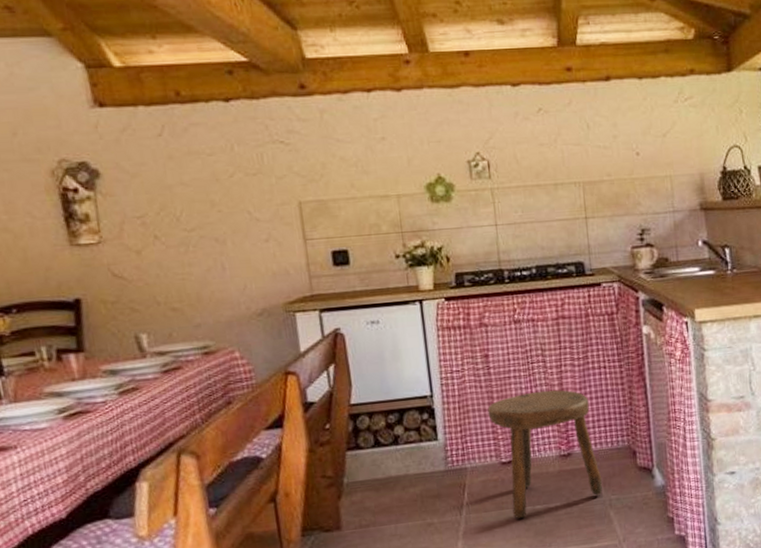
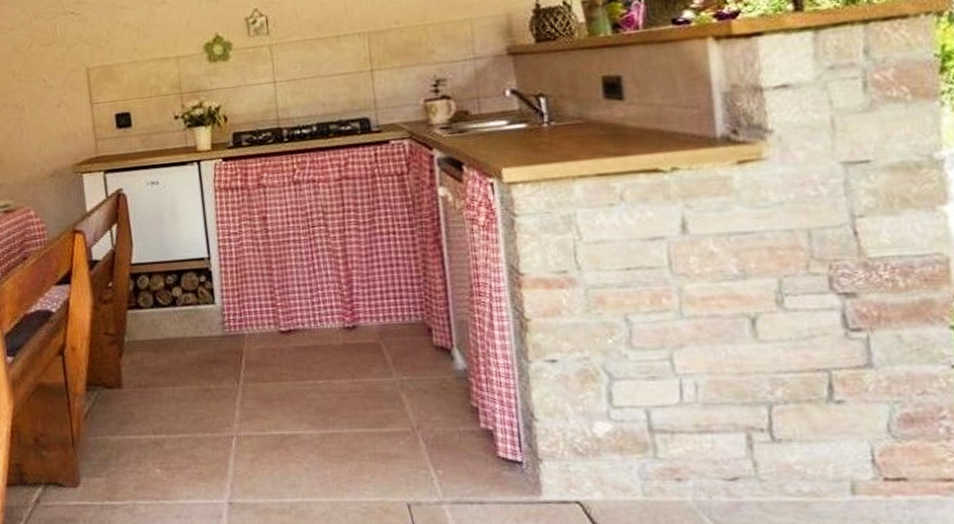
stool: present [487,390,603,519] -> none [266,256,393,393]

